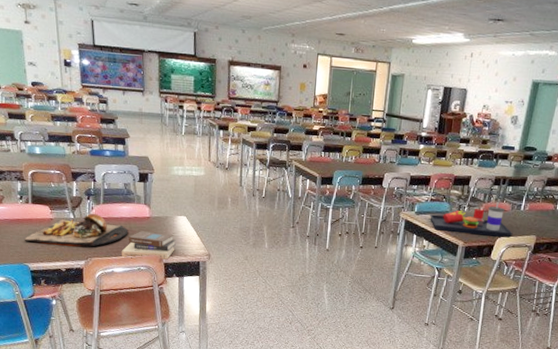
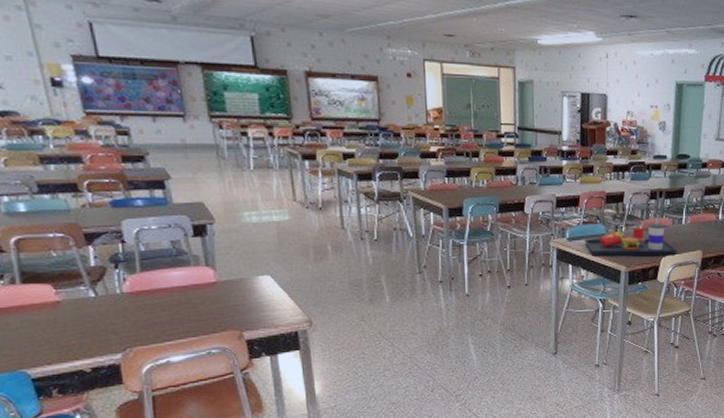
food tray: present [25,213,128,247] -> none [15,286,186,339]
books: present [121,231,176,260] -> none [178,301,260,341]

